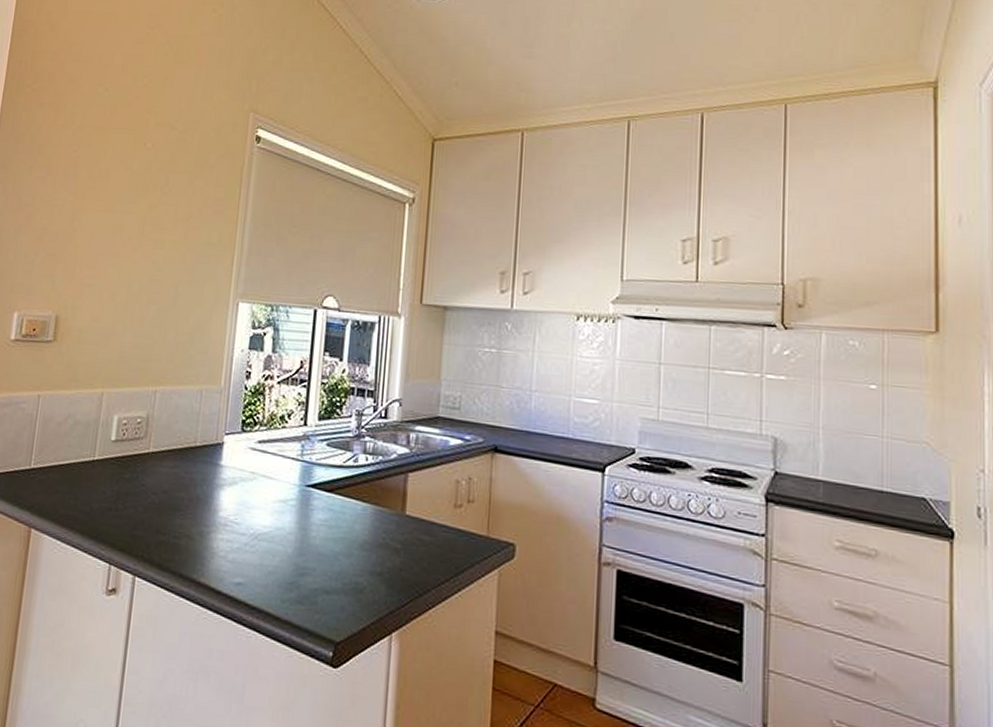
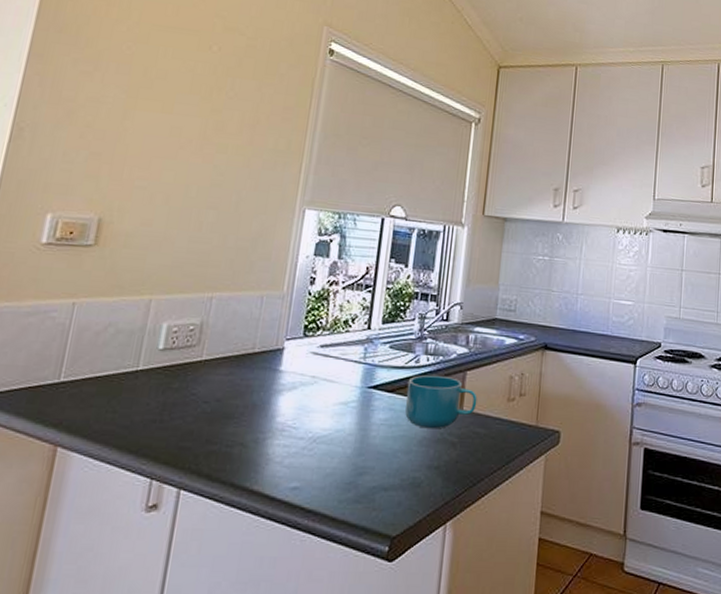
cup: none [344,475,421,533] -> present [404,375,478,429]

